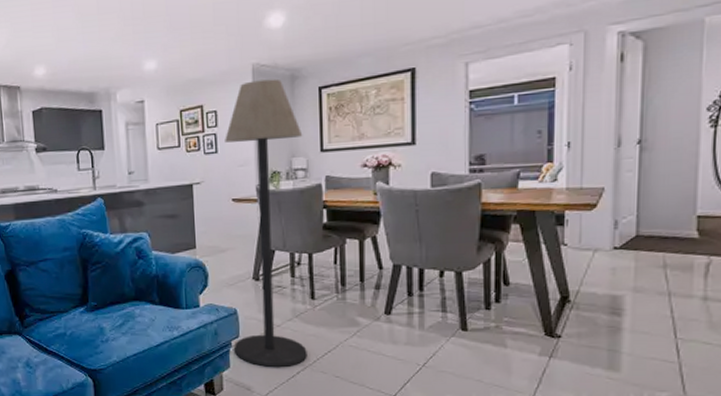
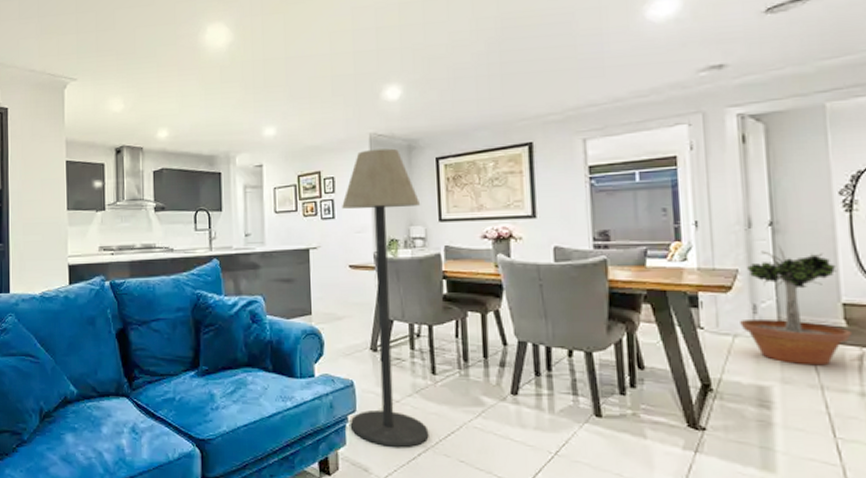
potted tree: none [601,163,702,275] -> present [740,245,852,366]

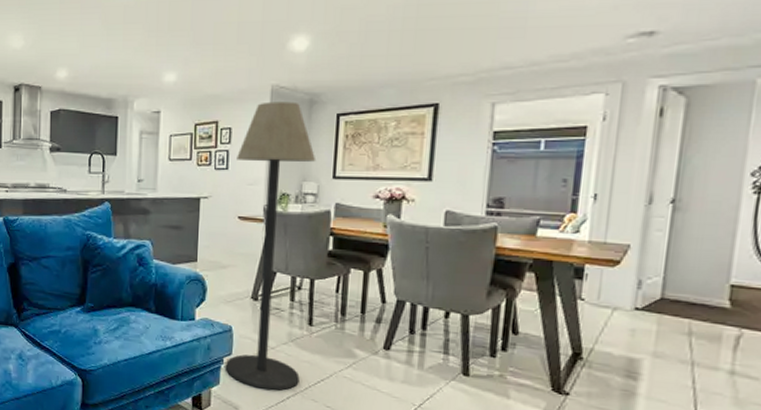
potted tree: present [740,245,852,366] -> none [622,223,734,344]

